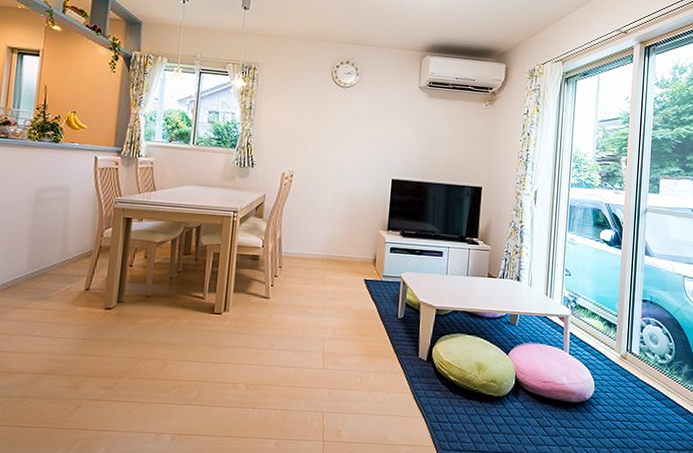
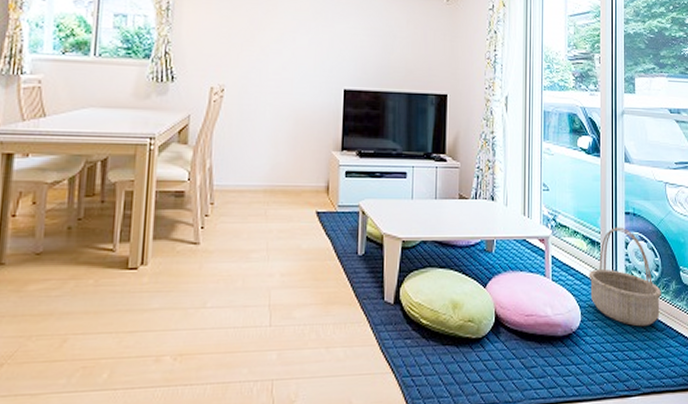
basket: none [604,312,673,403] -> present [589,227,661,327]

